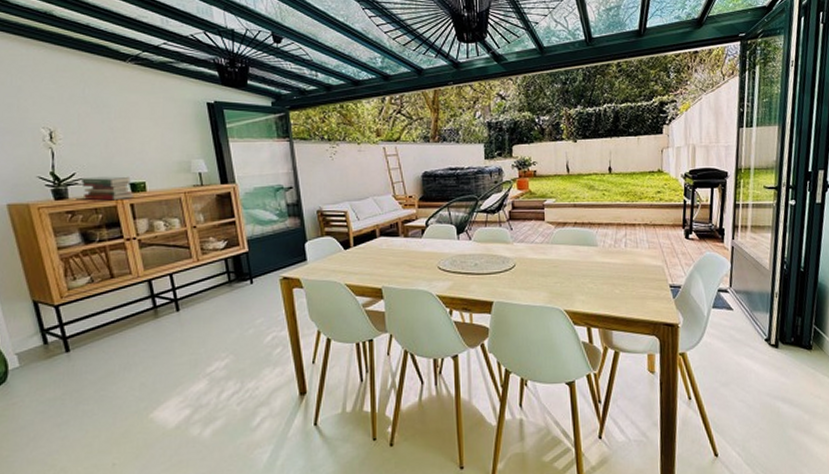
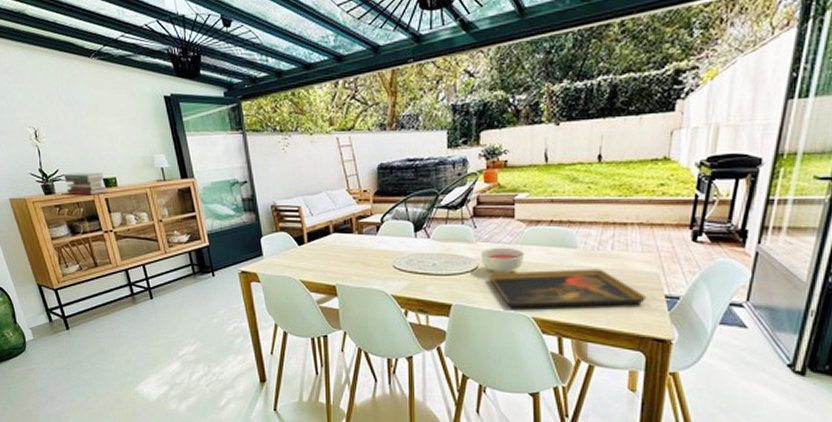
bowl: none [518,247,555,272] -> present [481,247,524,274]
decorative tray: none [525,263,656,304] -> present [489,268,647,309]

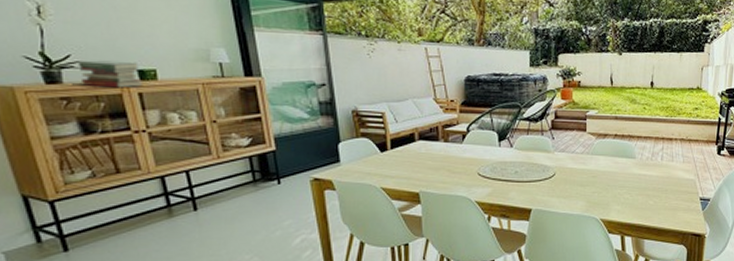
bowl: present [481,247,524,274] -> none [558,157,594,181]
decorative tray: present [489,268,647,309] -> none [564,176,687,212]

